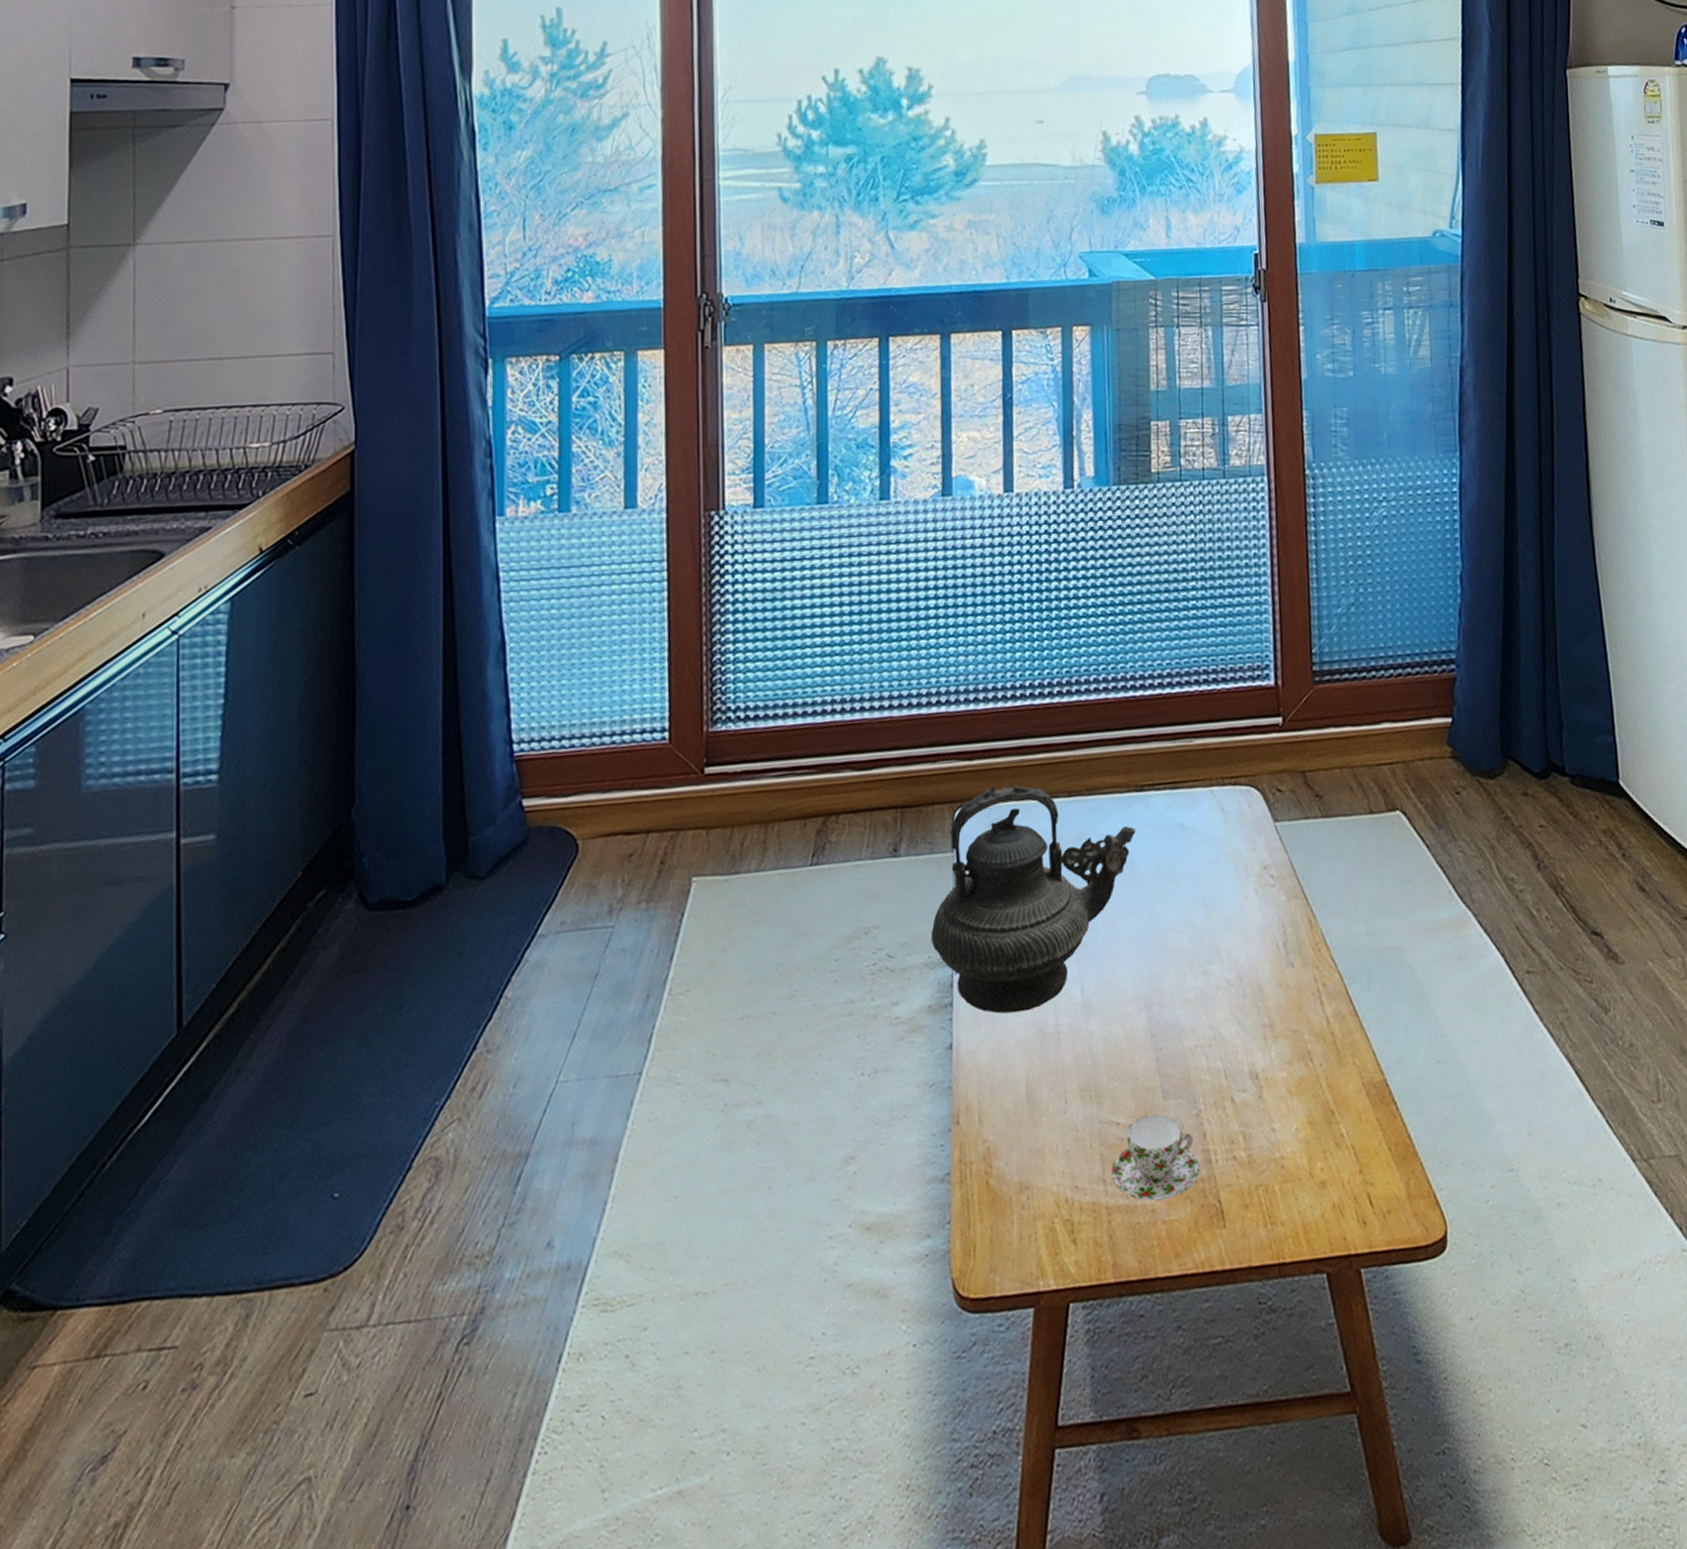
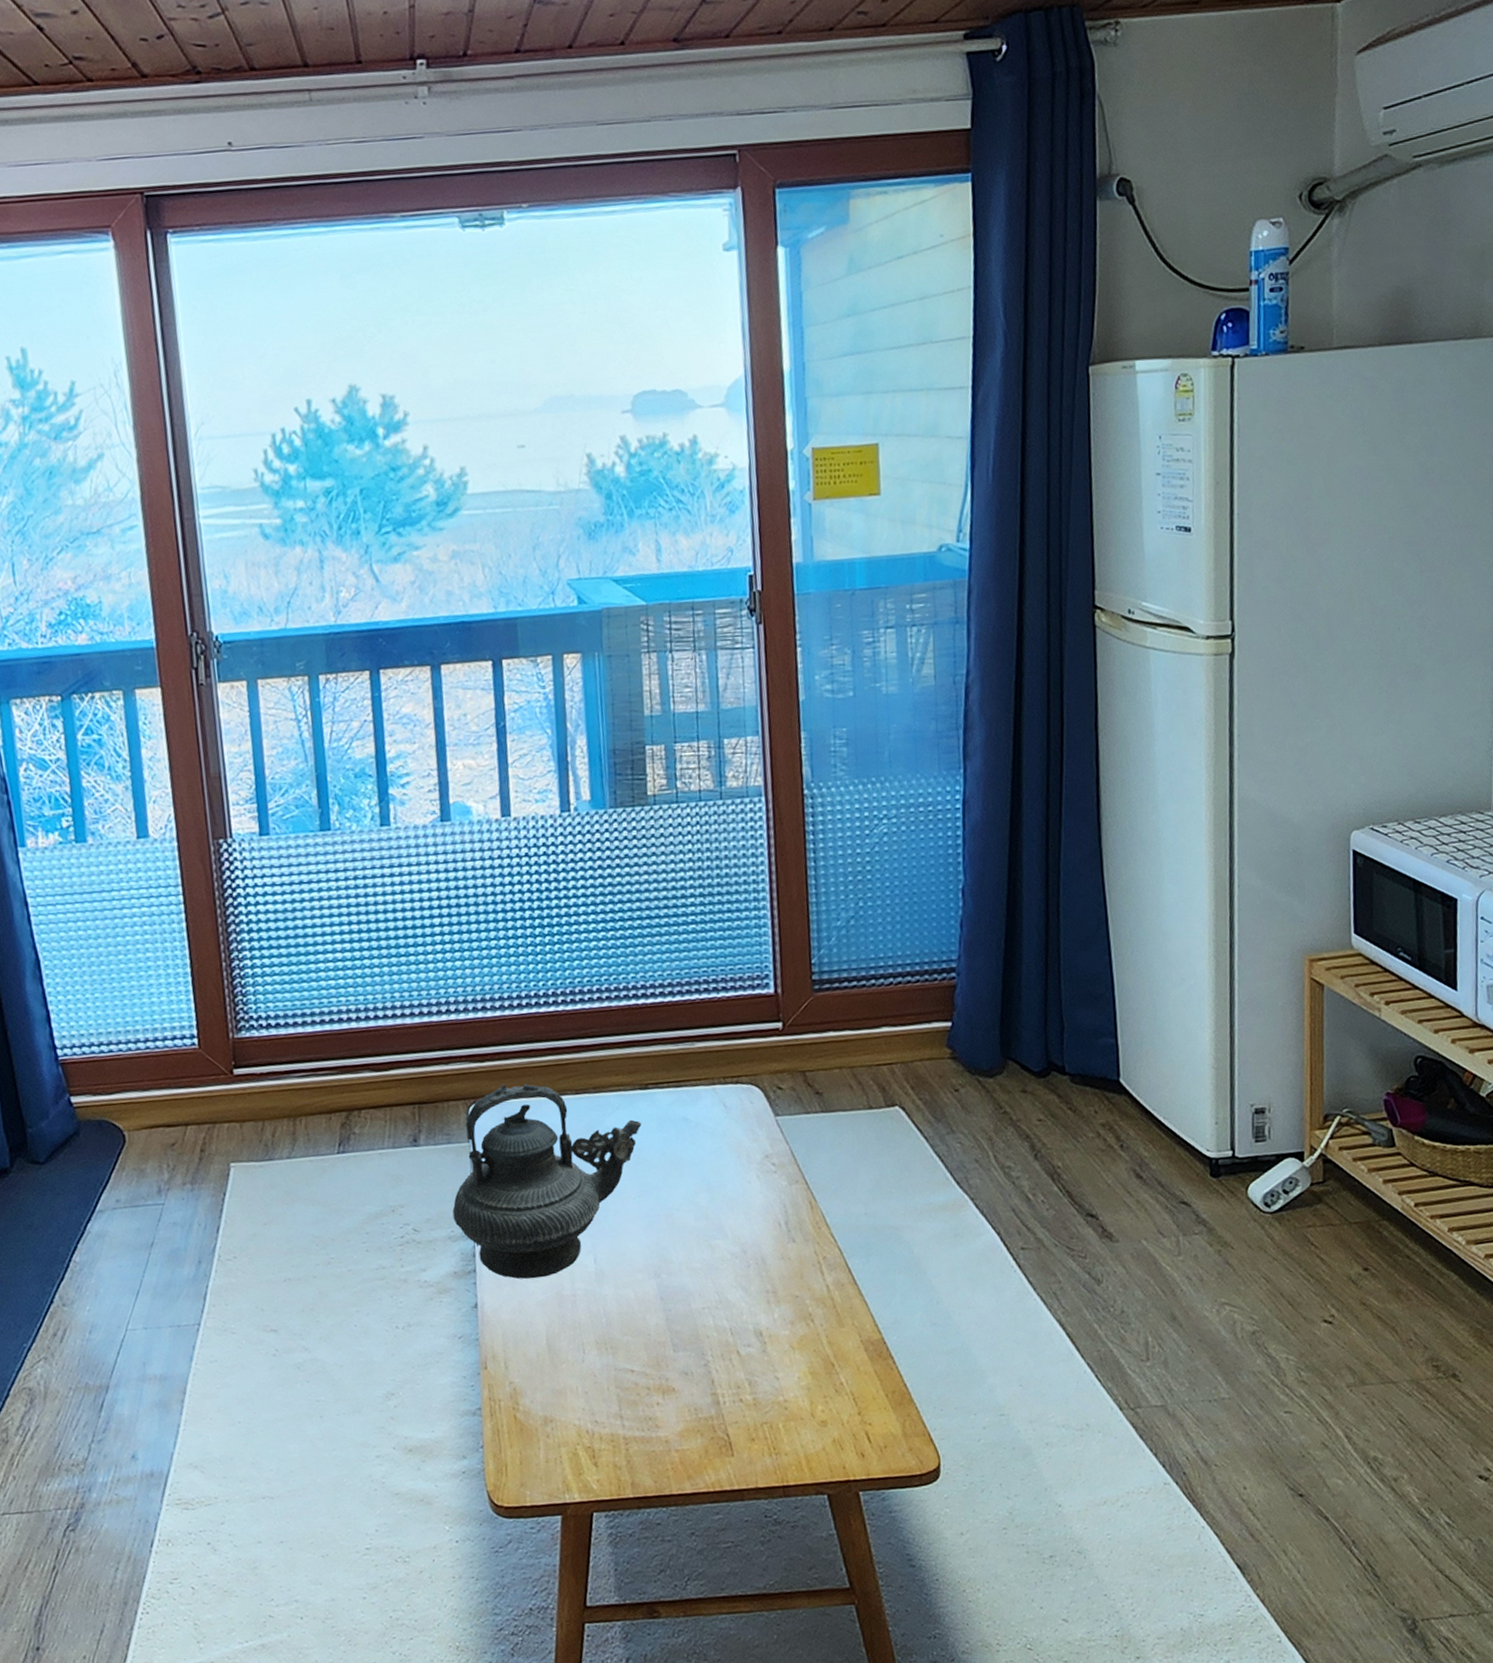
teacup: present [1111,1114,1200,1201] -> none [627,1364,709,1434]

